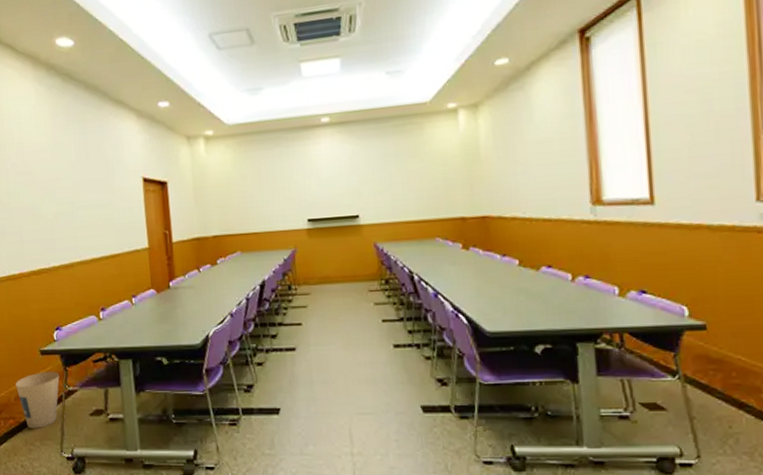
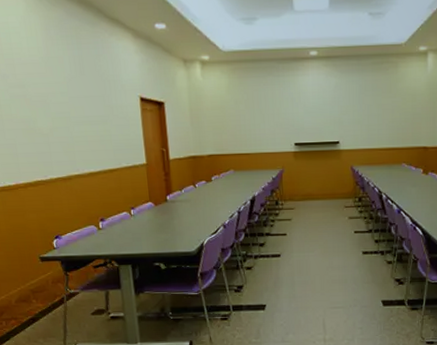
trash can: present [15,371,60,429] -> none [16,276,61,328]

